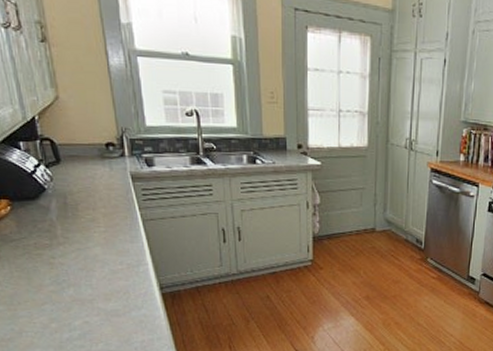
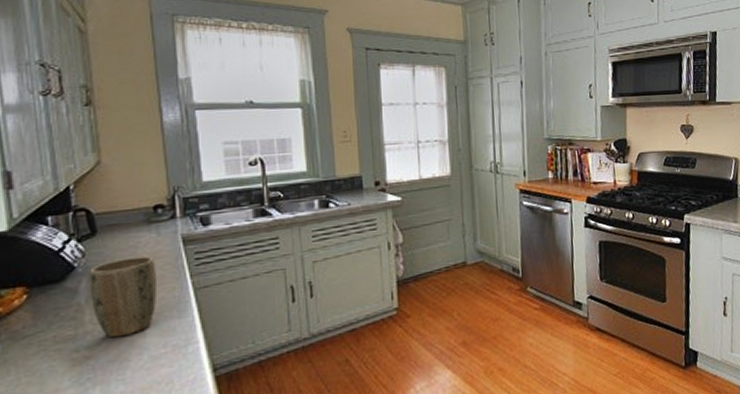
plant pot: none [57,186,113,251] -> present [89,256,158,338]

